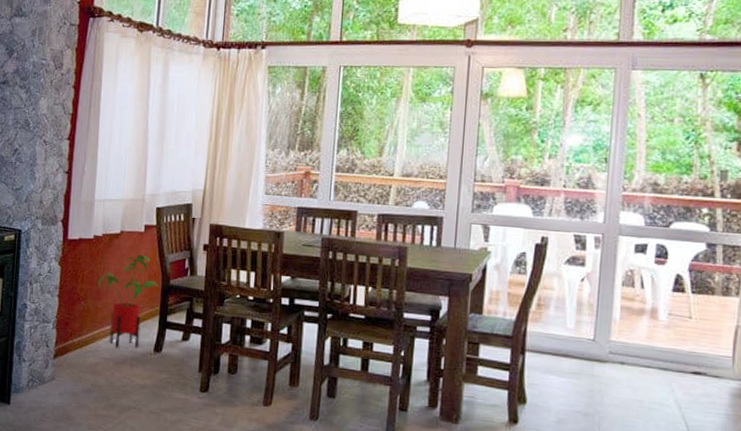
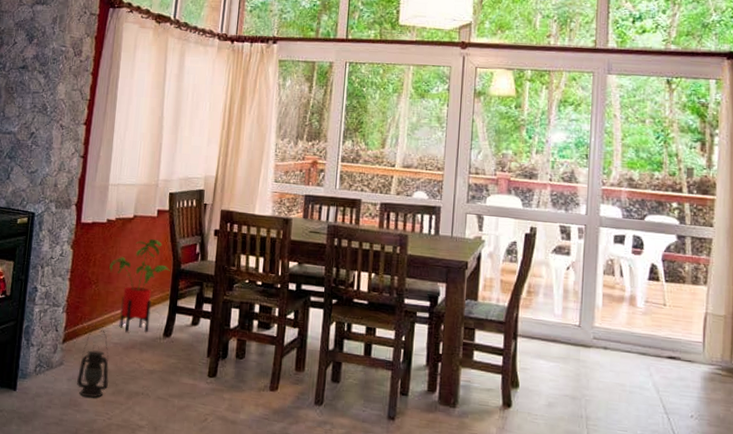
lantern: none [69,343,101,412] -> present [77,328,109,398]

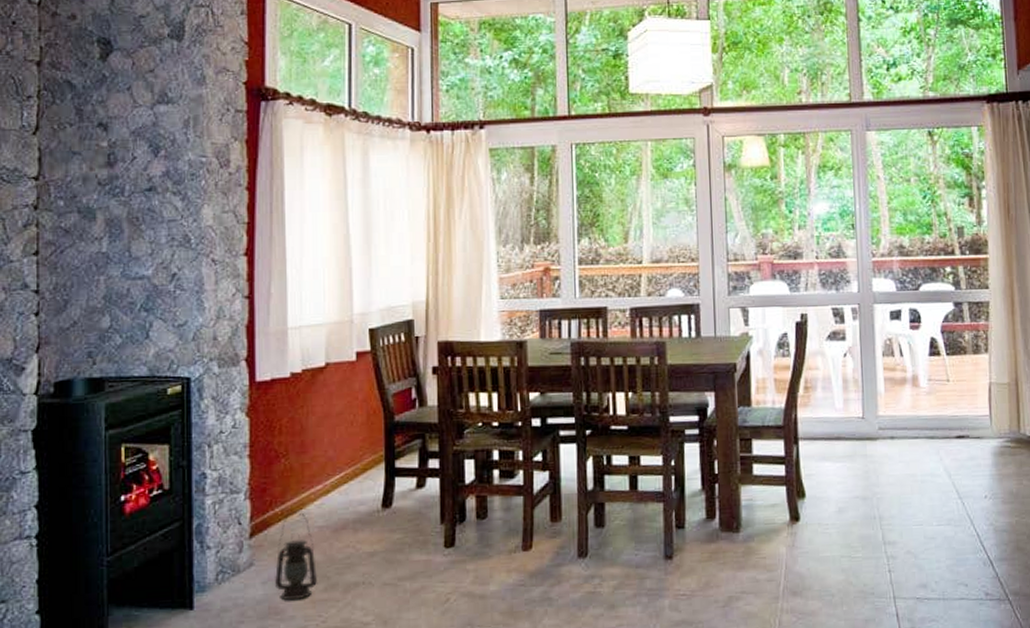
house plant: present [109,239,170,332] -> none [301,390,381,510]

